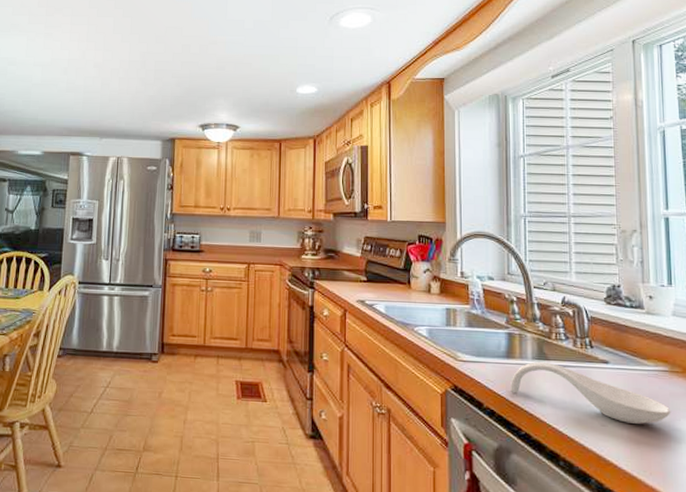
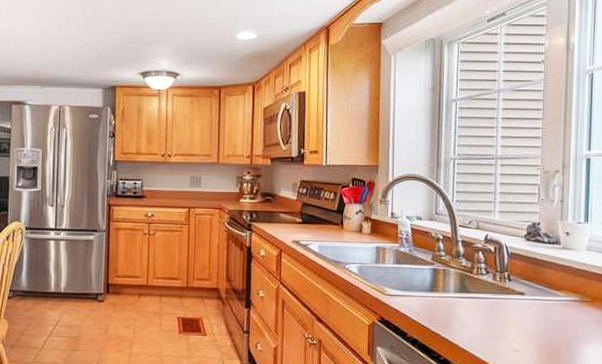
spoon rest: present [509,361,671,424] -> none [432,294,578,349]

